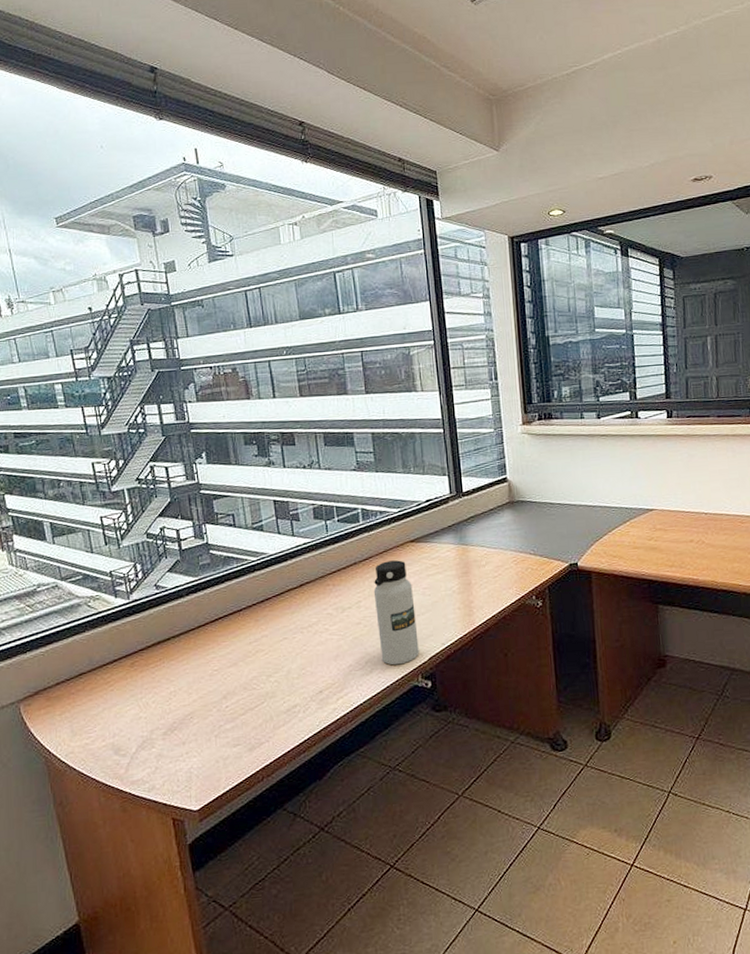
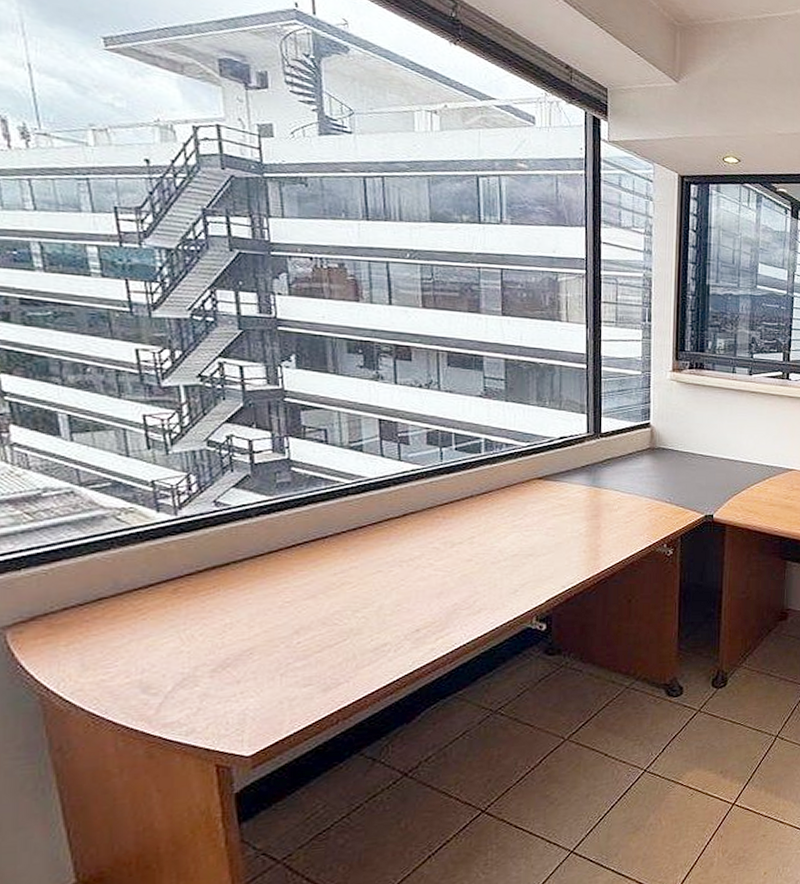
water bottle: present [373,560,419,665] -> none [490,497,537,606]

